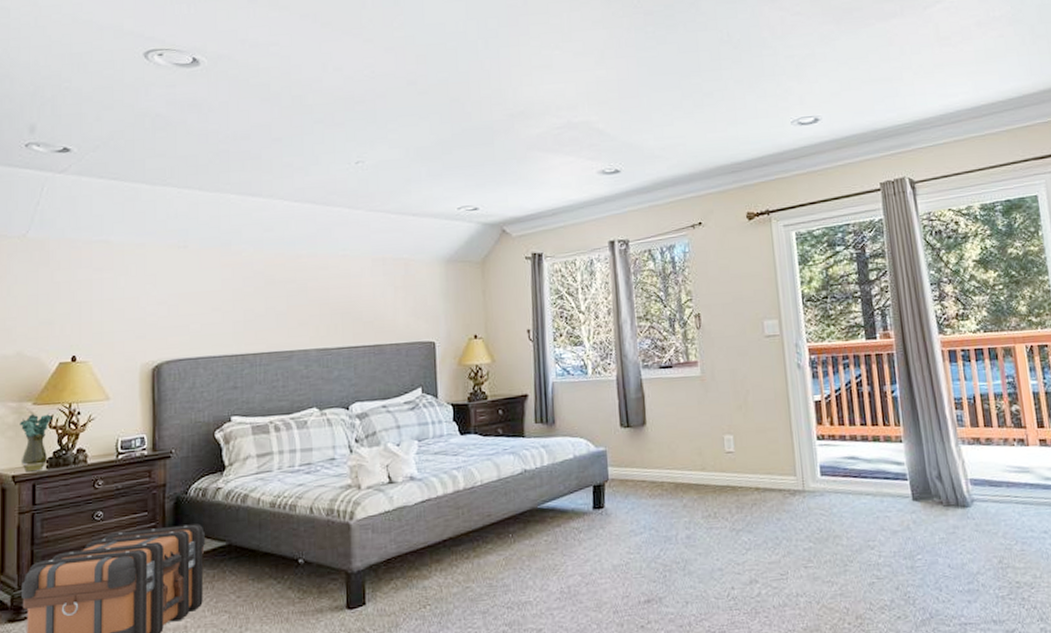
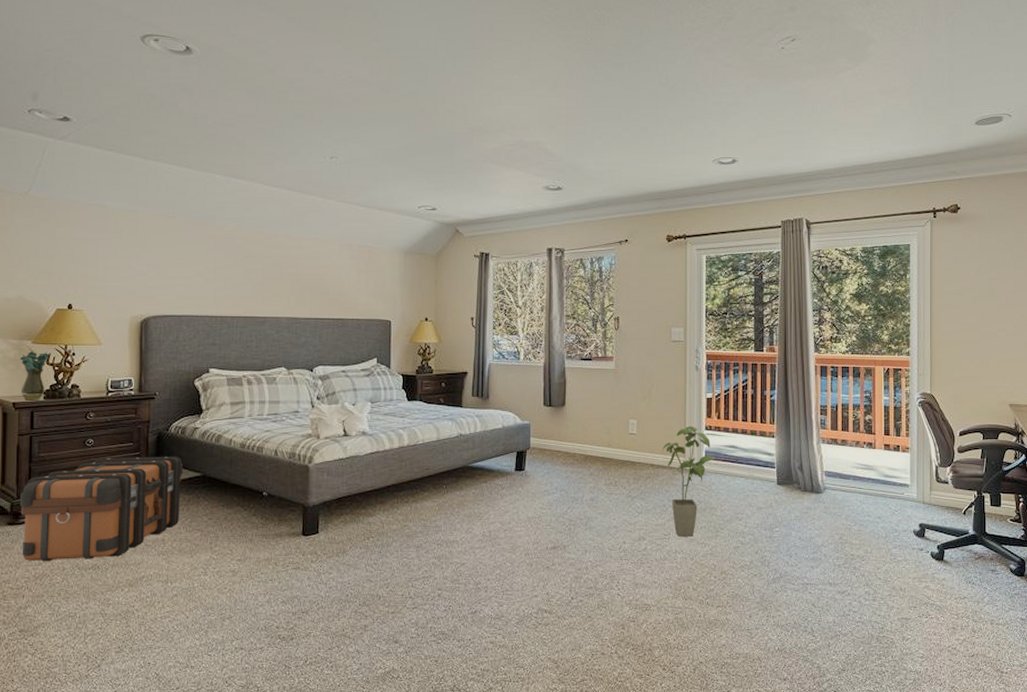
house plant: none [767,436,837,576] -> present [662,426,718,537]

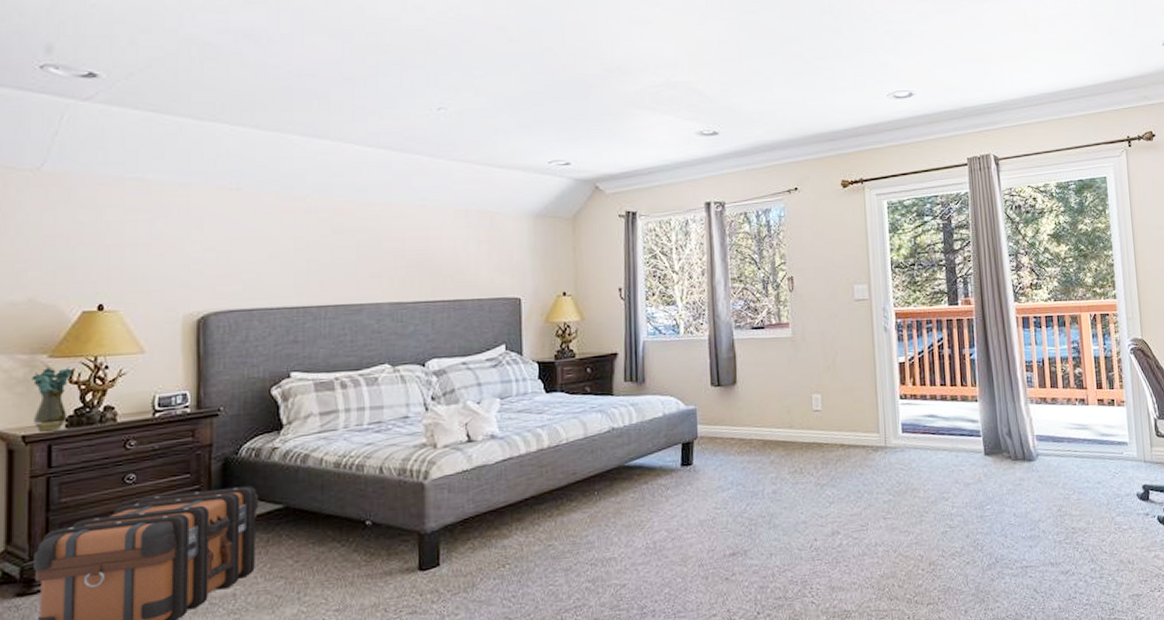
house plant: present [662,426,718,537] -> none [852,396,917,527]

